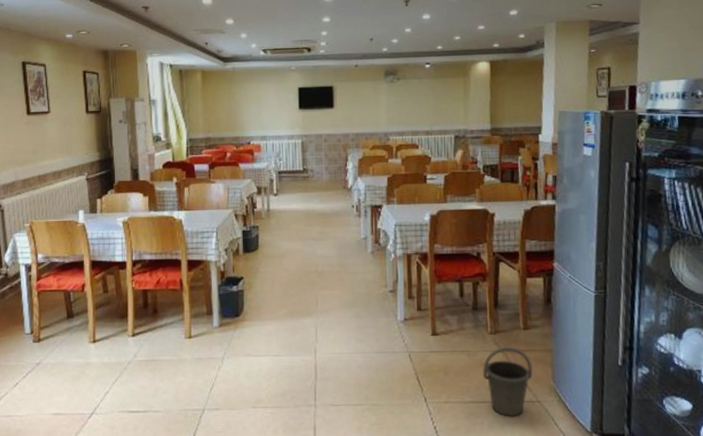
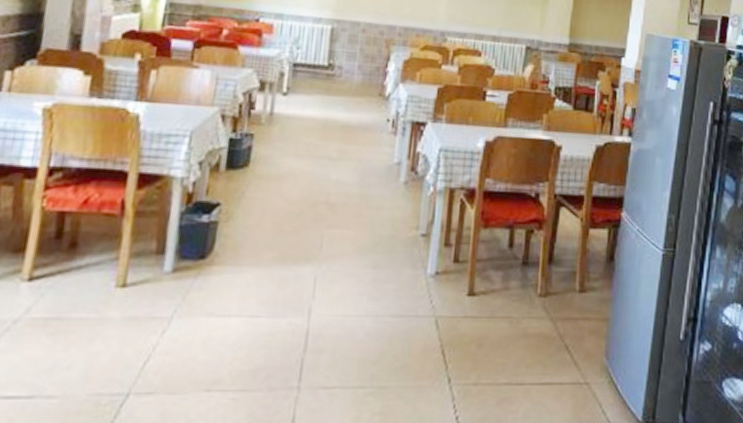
bucket: present [483,346,533,416] -> none [525,313,584,402]

